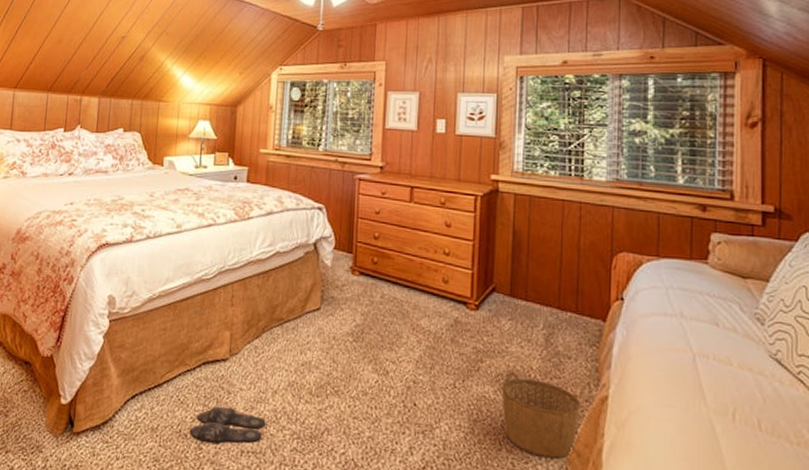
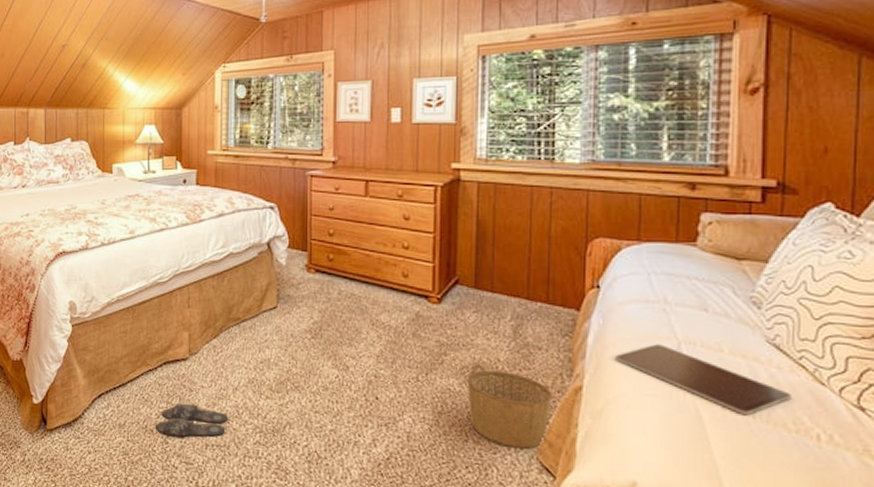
tablet: none [638,356,792,428] -> present [616,344,791,416]

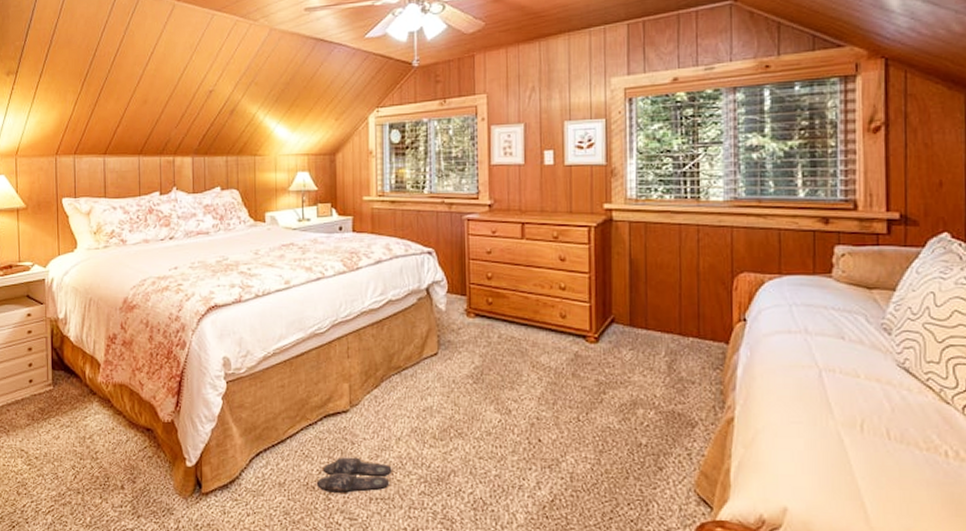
basket: present [467,364,553,449] -> none [626,401,707,482]
tablet: present [616,344,791,416] -> none [763,373,921,437]

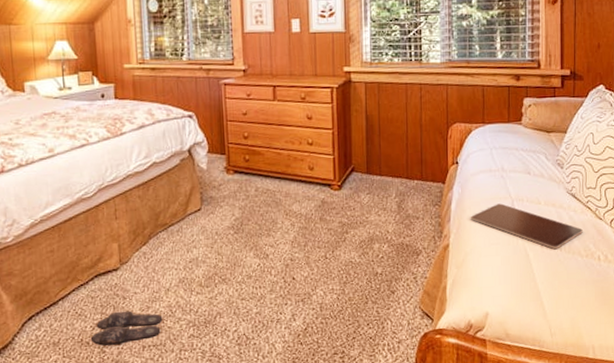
tablet: none [763,373,921,437] -> present [471,203,583,250]

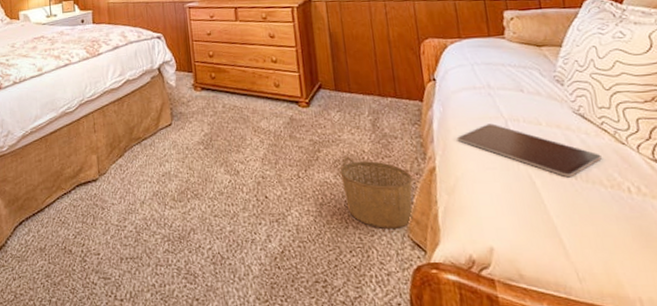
slippers: present [91,310,163,346] -> none [74,221,139,255]
basket: none [364,237,429,302] -> present [339,156,413,229]

